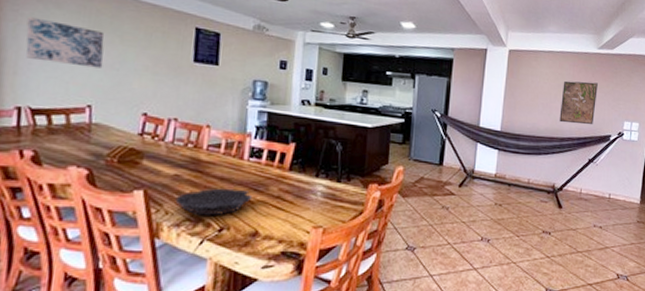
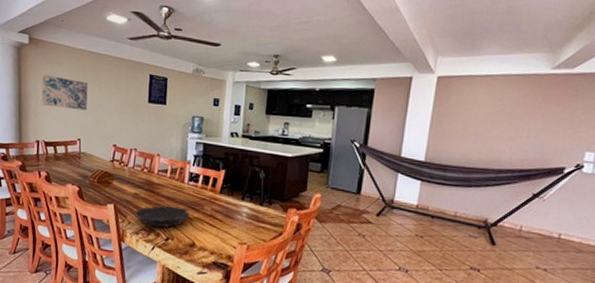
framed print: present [559,81,598,125] -> none [496,107,550,156]

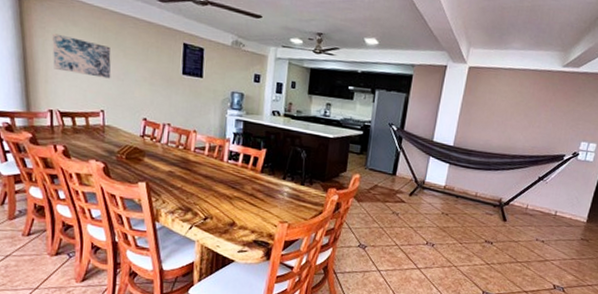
bowl: present [135,205,191,228] -> none [170,184,231,207]

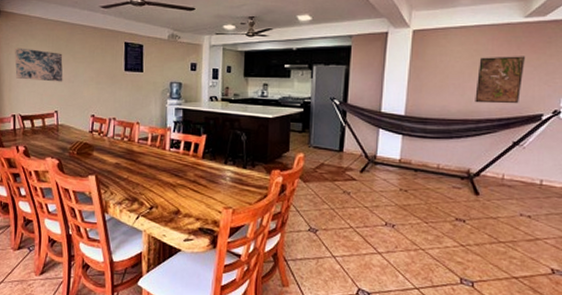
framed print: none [513,99,558,144] -> present [475,56,525,104]

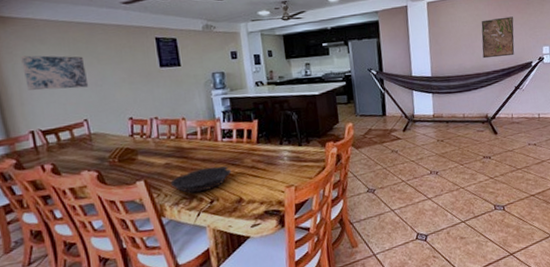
bowl: none [117,174,174,197] -> present [170,165,232,194]

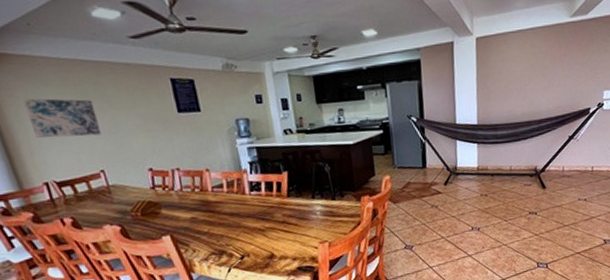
bowl: present [170,165,232,194] -> none [197,220,262,249]
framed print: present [481,16,515,59] -> none [535,55,573,105]

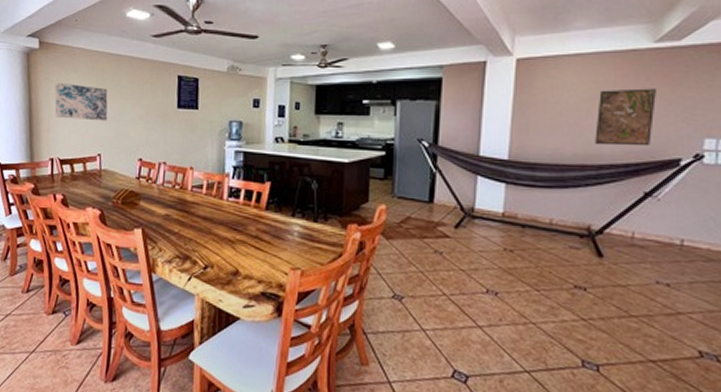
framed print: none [535,55,573,105] -> present [595,88,656,147]

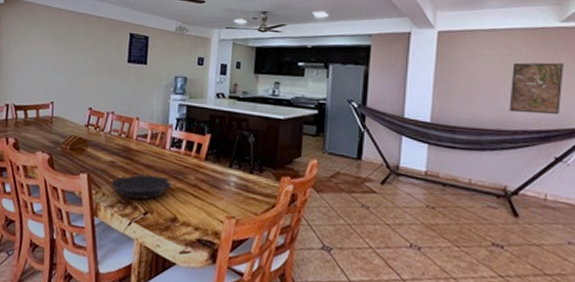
wall art: present [54,82,108,121] -> none [14,34,64,72]
bowl: none [167,227,233,254] -> present [110,174,173,200]

